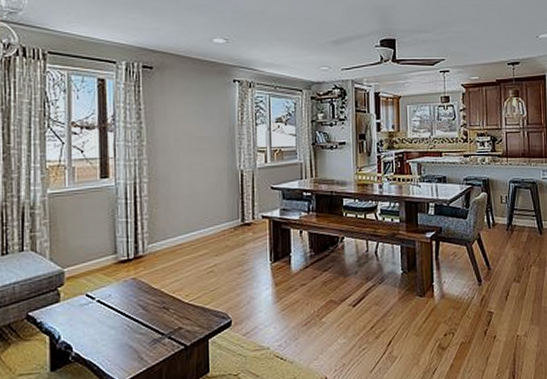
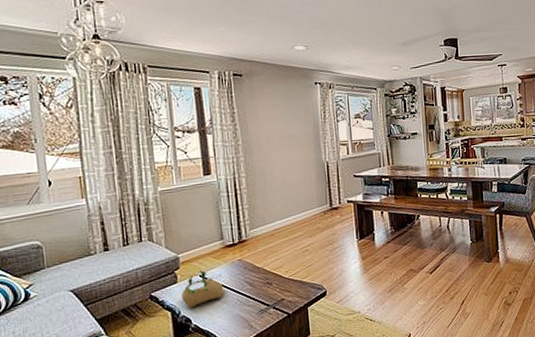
succulent planter: none [62,287,113,333] -> present [181,269,225,308]

